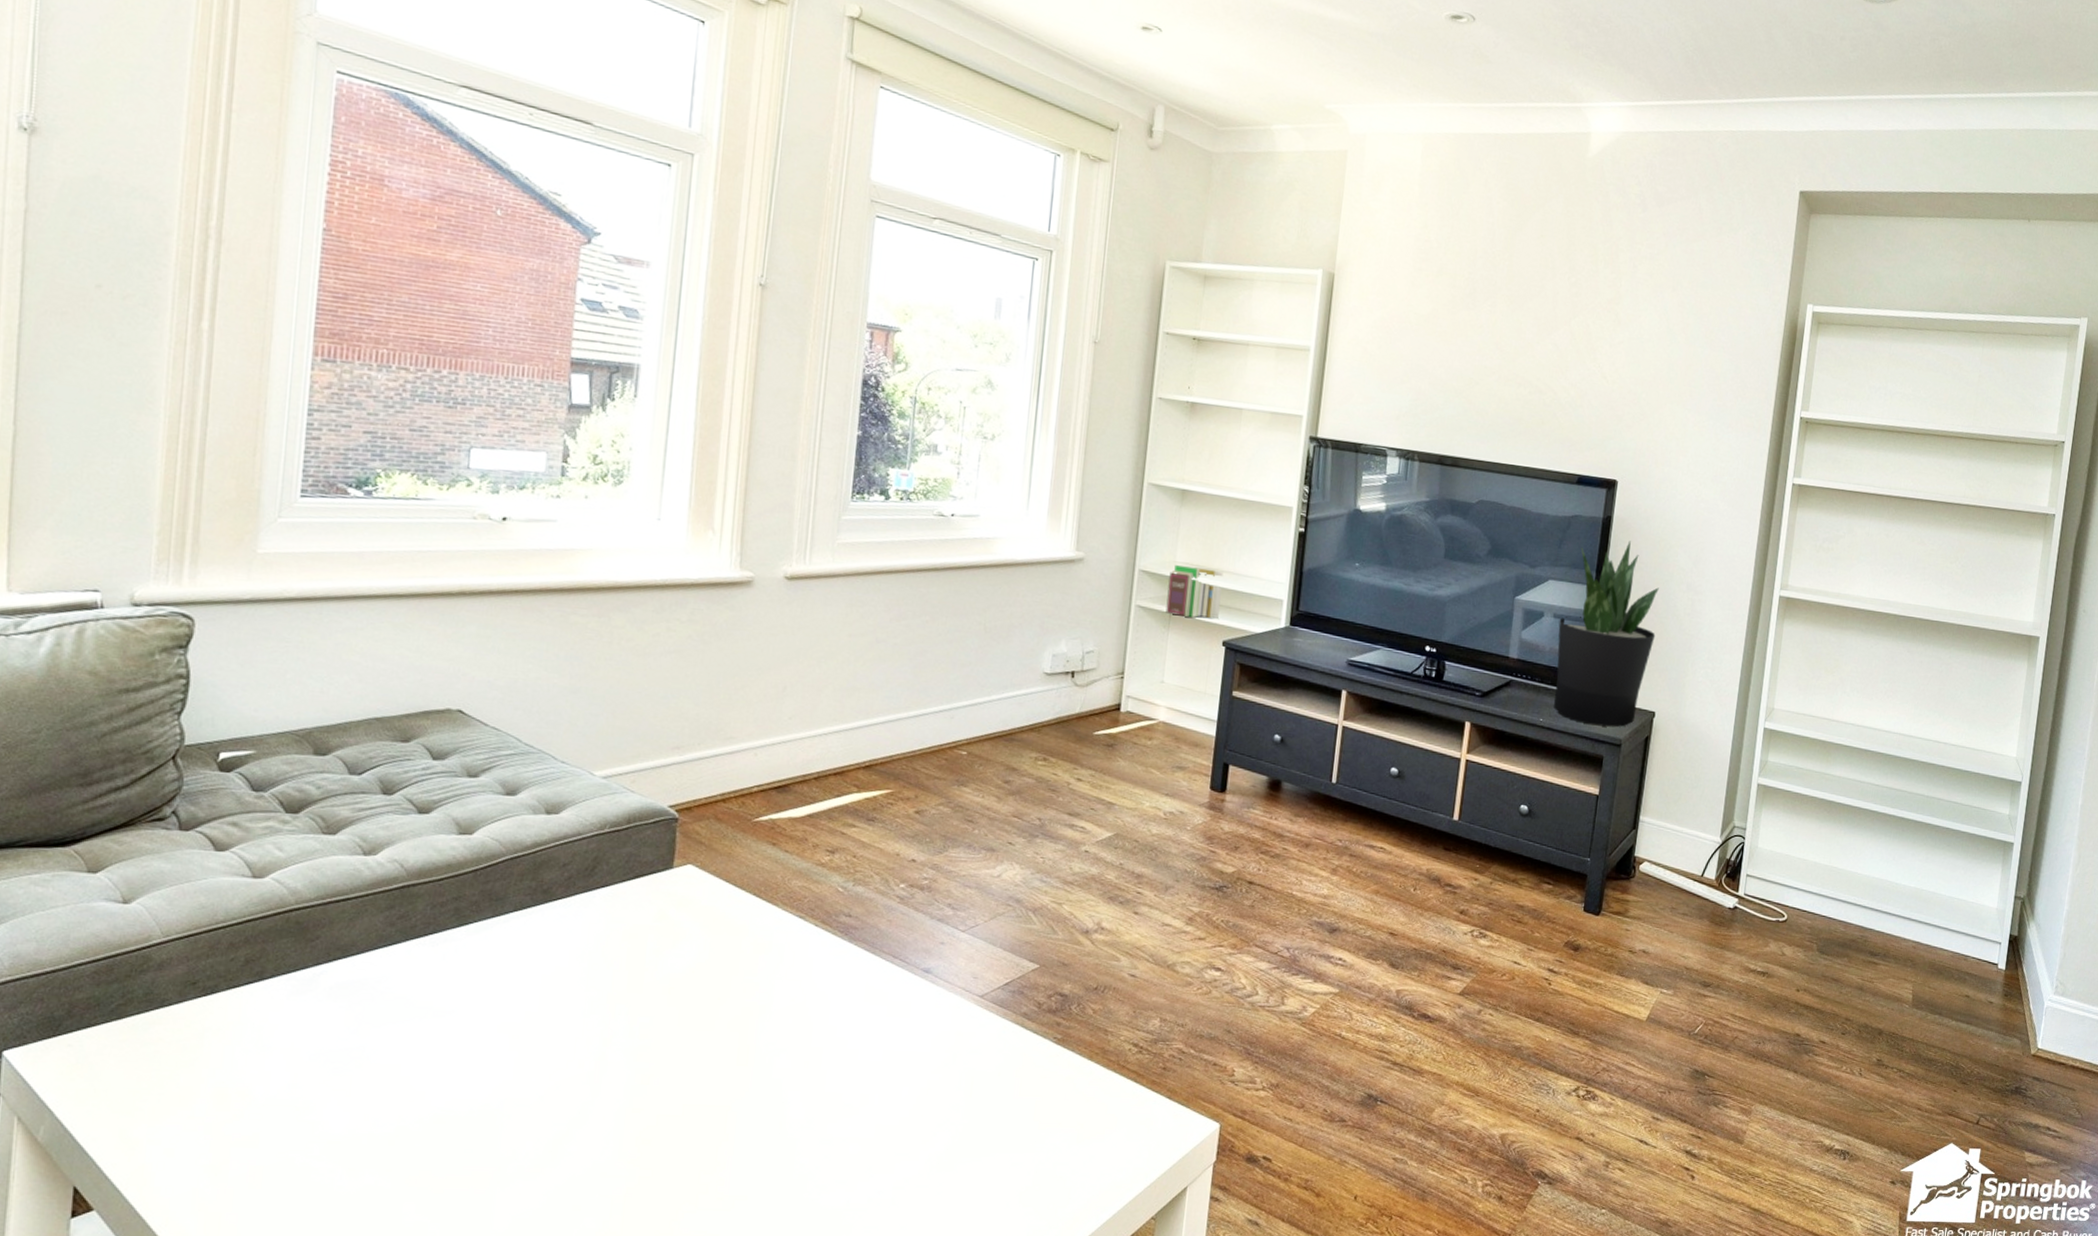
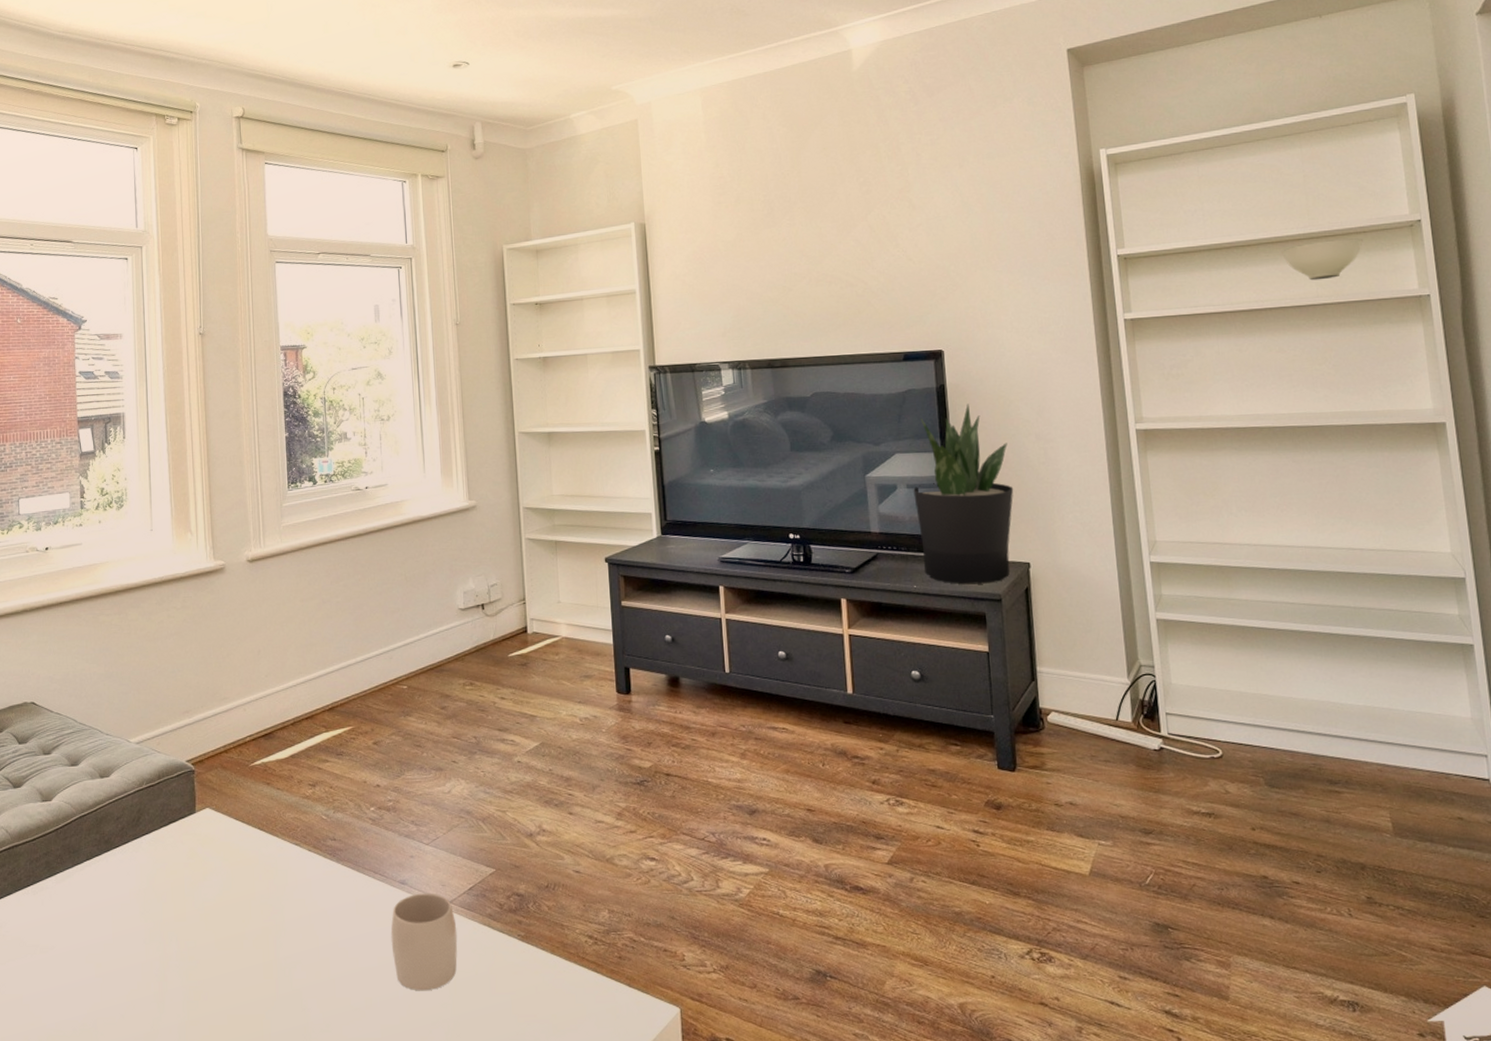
mug: none [901,984,984,1091] -> present [390,893,458,991]
books: present [1165,564,1223,618] -> none [549,496,598,543]
bowl: none [1943,443,2014,482] -> present [1282,238,1363,281]

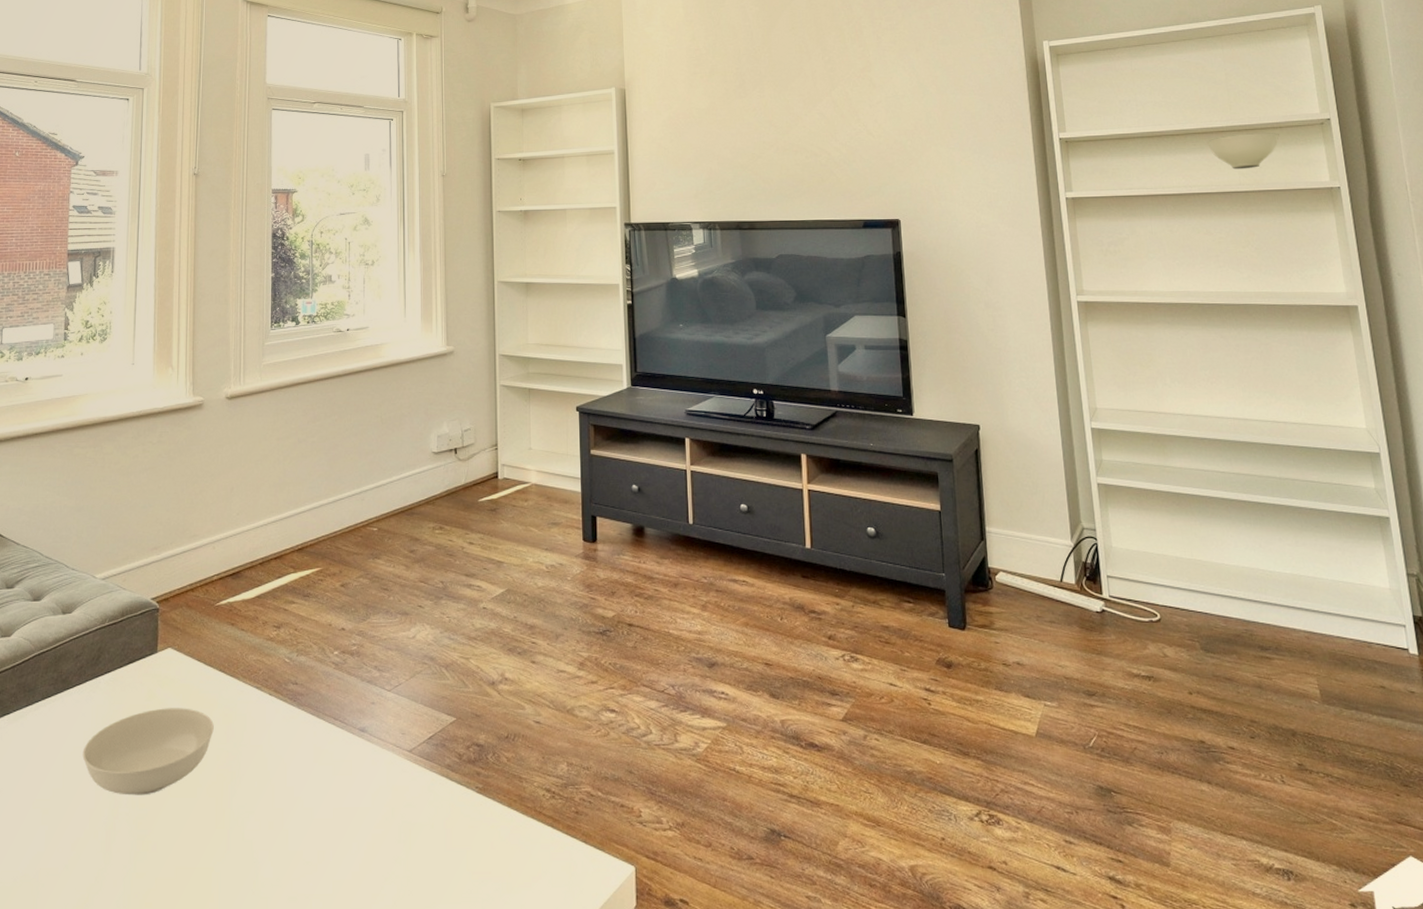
bowl: none [130,865,256,949] -> present [82,708,214,795]
mug: present [390,893,458,991] -> none [347,741,415,845]
planter: present [913,404,1014,585] -> none [871,271,965,444]

